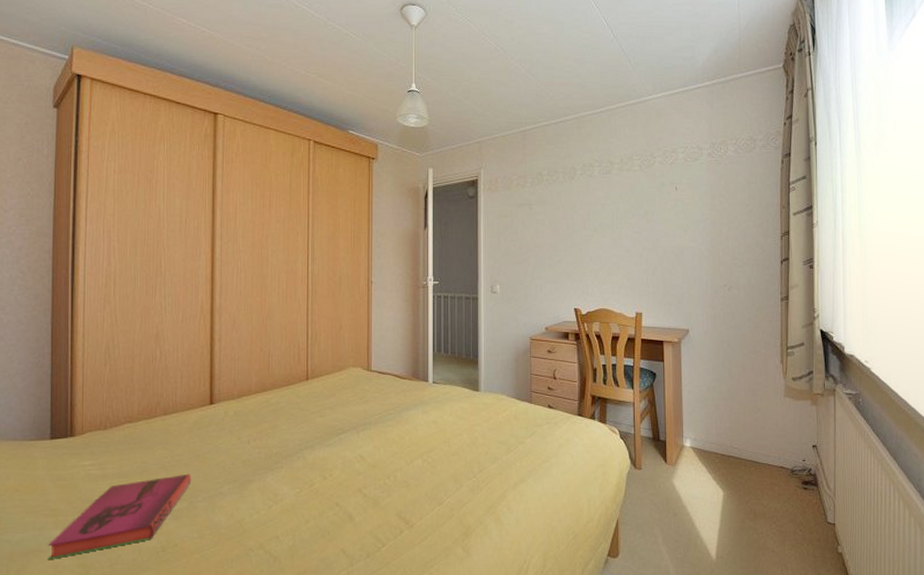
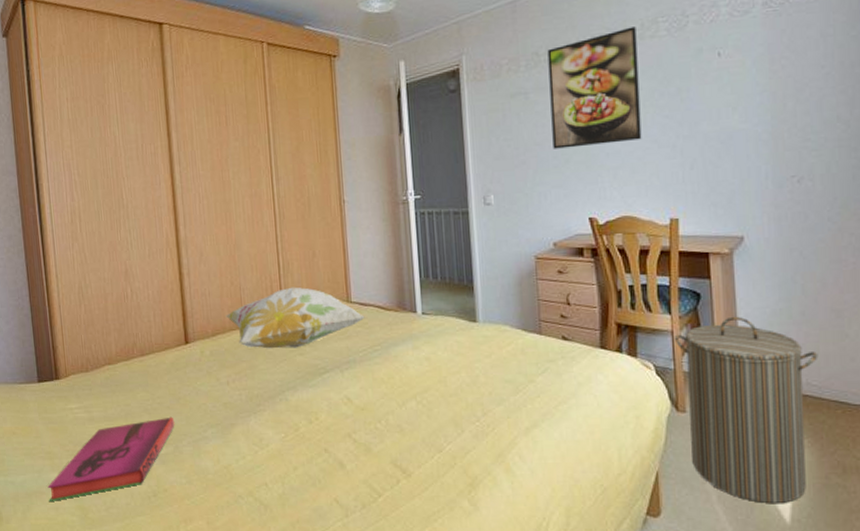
decorative pillow: none [252,355,384,411] -> present [225,287,366,349]
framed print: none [549,161,617,251] -> present [547,27,642,149]
laundry hamper: none [636,392,739,544] -> present [675,316,818,504]

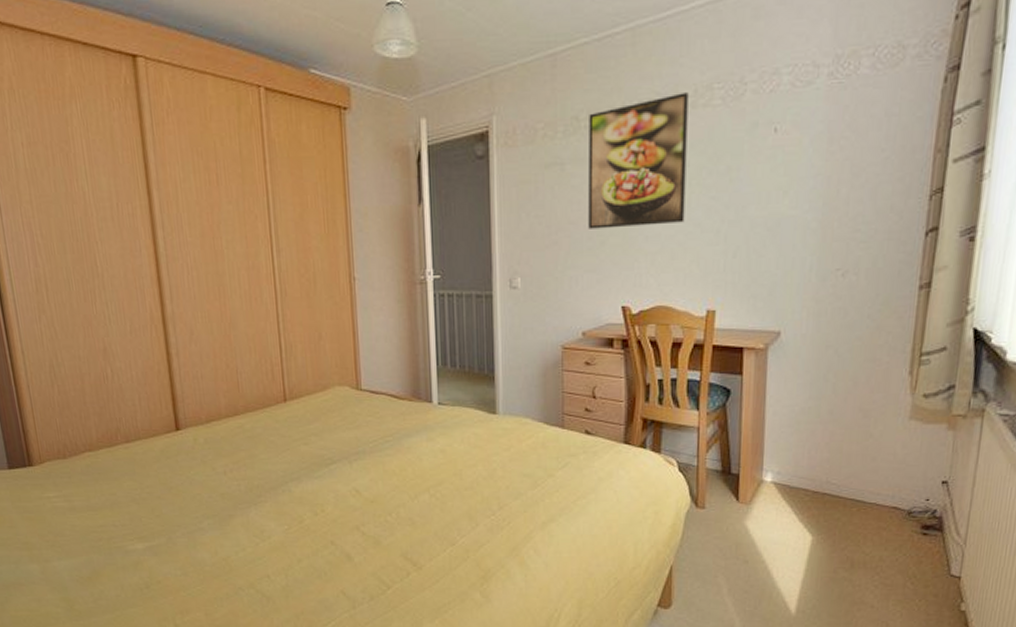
hardback book: present [47,416,175,501] -> none [27,507,167,593]
decorative pillow: present [225,287,366,349] -> none [221,371,378,438]
laundry hamper: present [675,316,818,504] -> none [701,413,841,597]

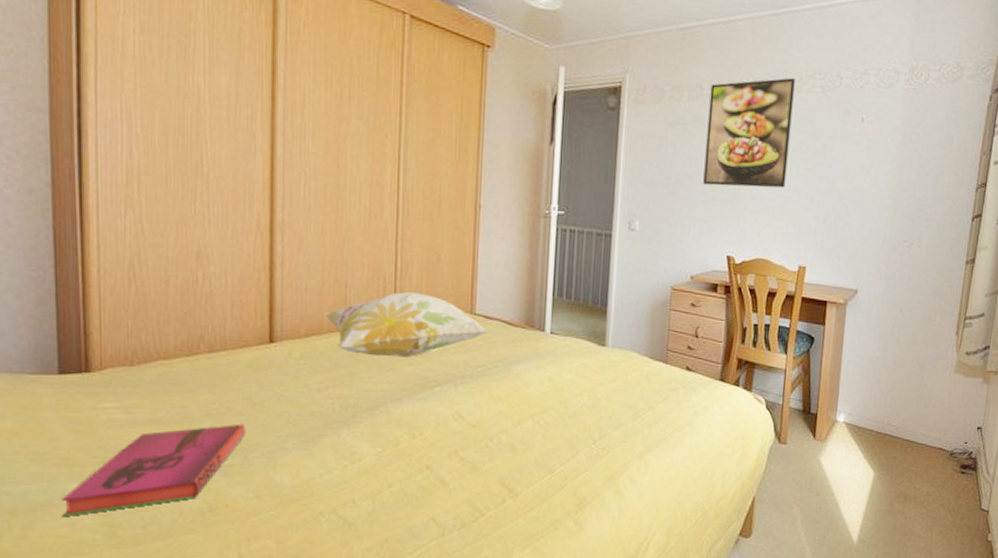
hardback book: none [27,507,167,593] -> present [61,423,246,516]
decorative pillow: none [221,371,378,438] -> present [324,291,490,358]

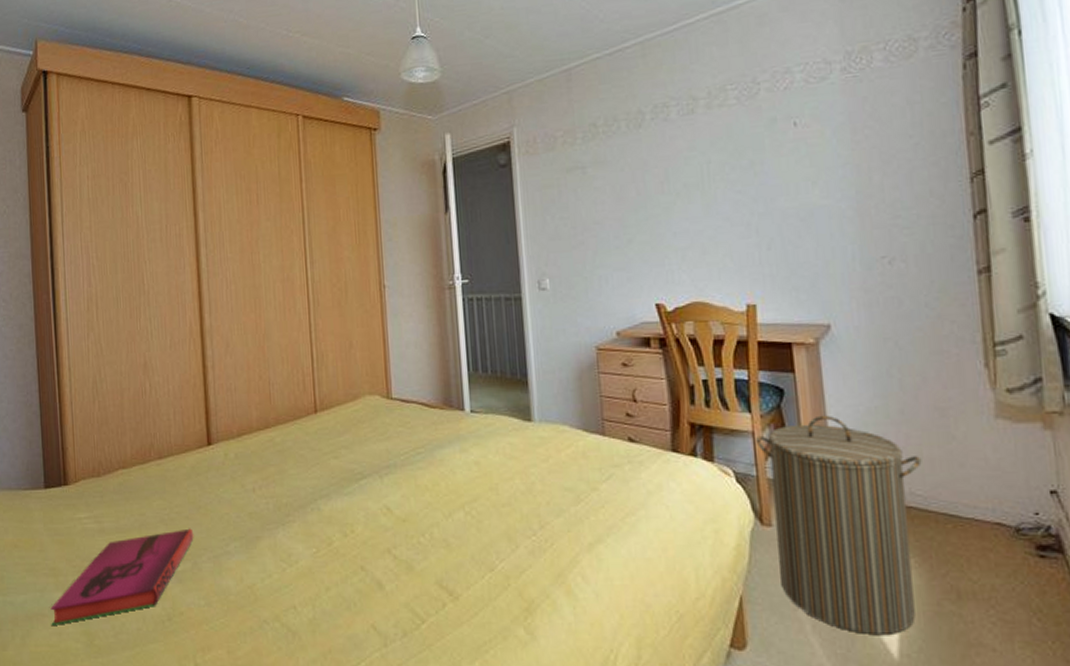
decorative pillow: present [324,291,490,358] -> none [252,381,409,451]
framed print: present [703,78,795,188] -> none [606,95,712,228]
laundry hamper: none [785,360,901,527] -> present [757,415,922,636]

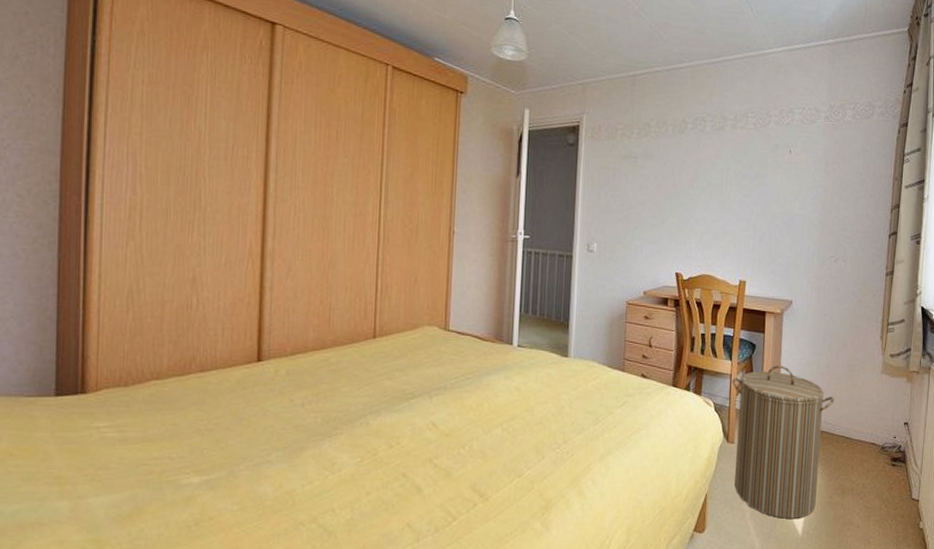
hardback book: present [50,528,194,625] -> none [50,438,233,534]

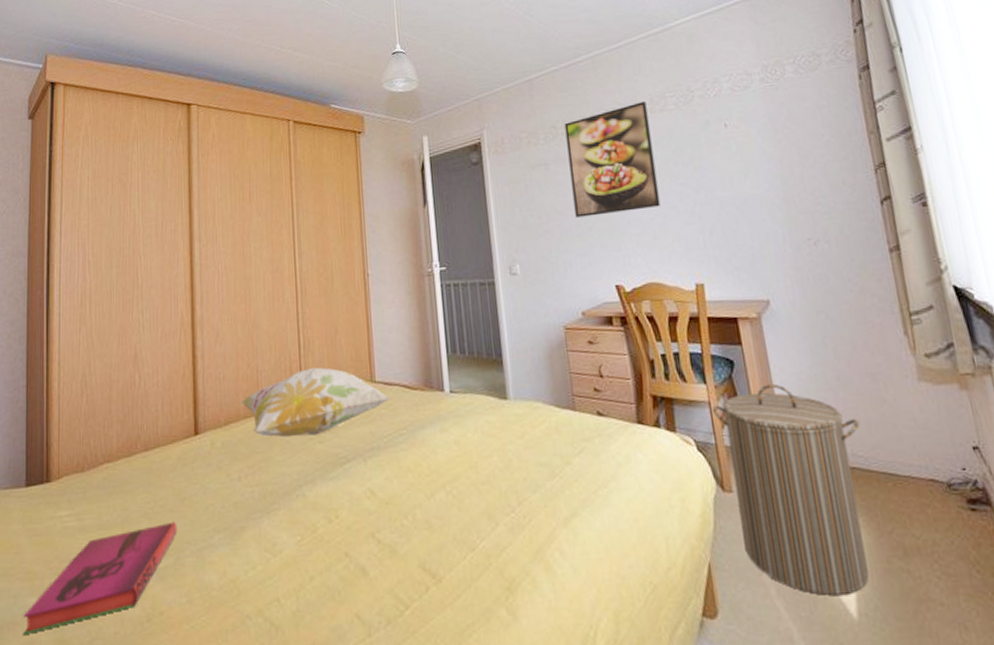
hardback book: none [50,438,233,534] -> present [23,521,178,634]
decorative pillow: none [309,311,462,372] -> present [240,367,391,438]
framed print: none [653,116,731,212] -> present [564,101,661,218]

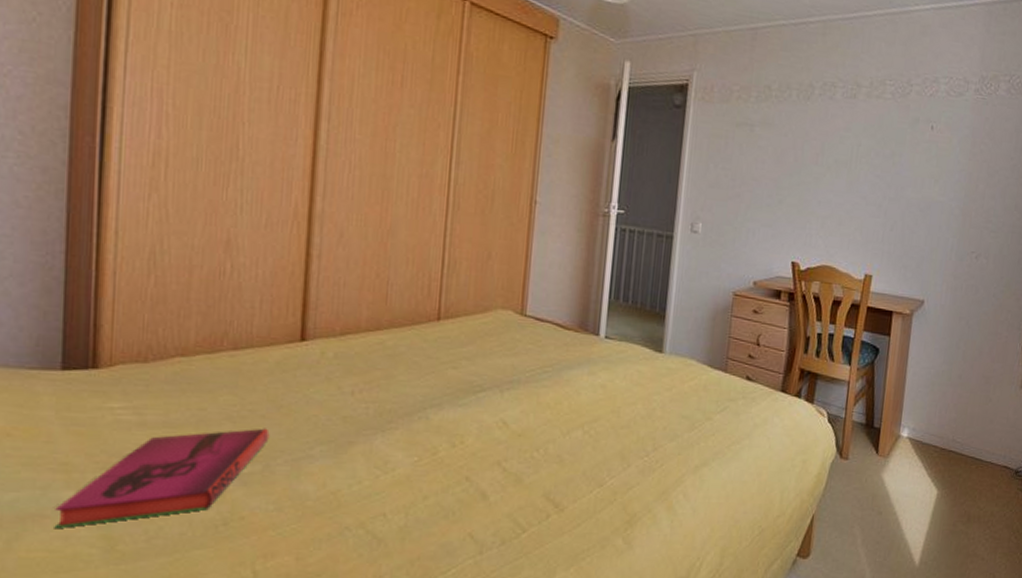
decorative pillow: present [240,367,391,438] -> none [362,289,541,360]
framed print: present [564,101,661,218] -> none [769,82,866,194]
laundry hamper: present [713,383,869,596] -> none [846,373,966,548]

